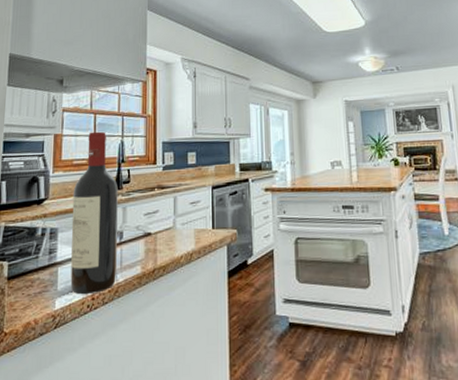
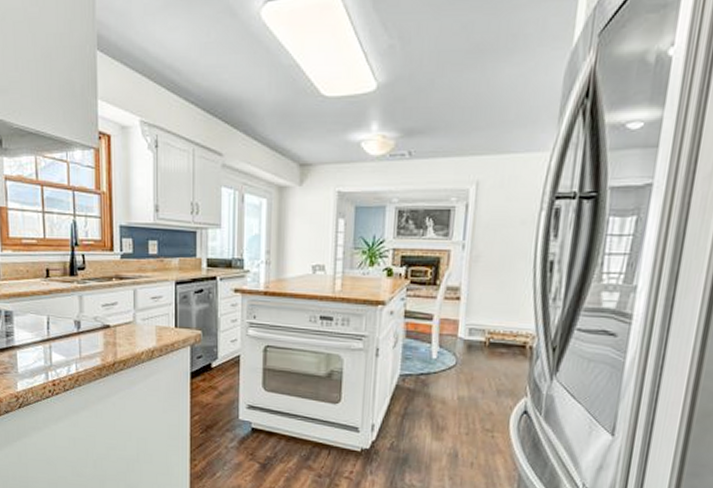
wine bottle: present [70,131,118,295] -> none [25,207,76,381]

